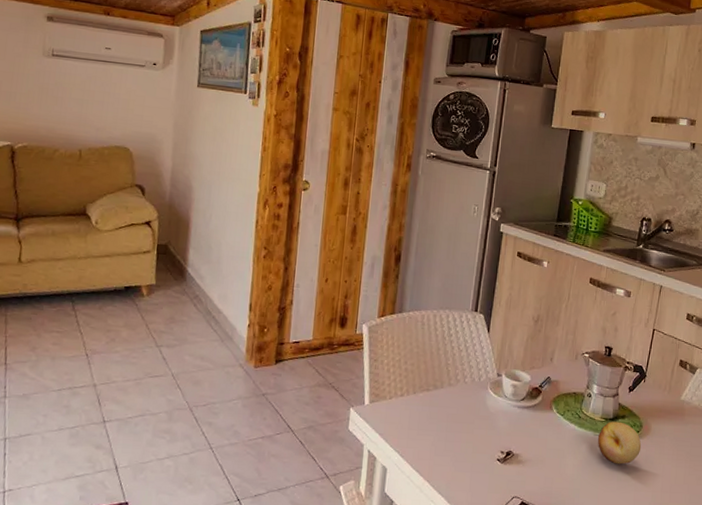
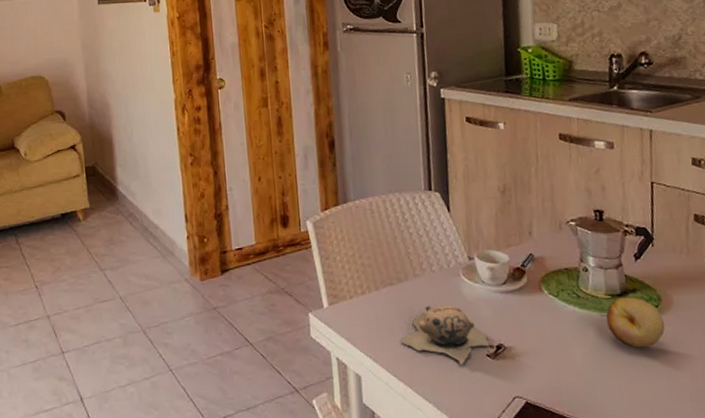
piggy bank: none [427,412,502,466] -> present [400,305,490,365]

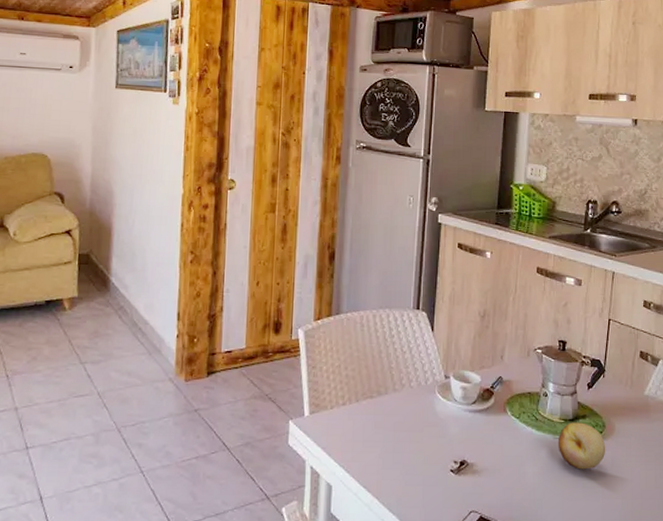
piggy bank: present [400,305,490,365] -> none [373,420,455,478]

